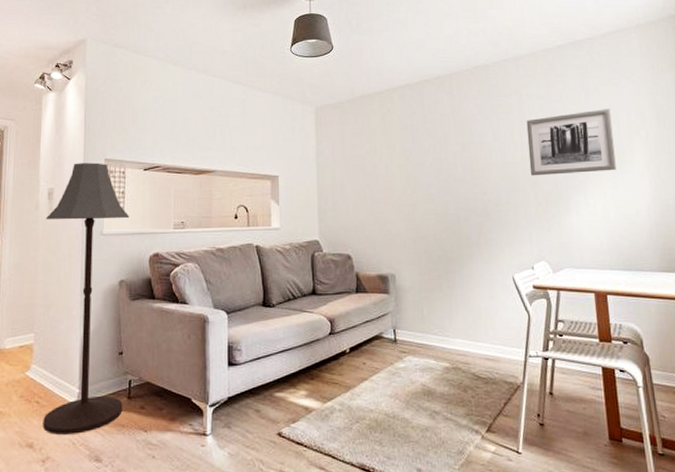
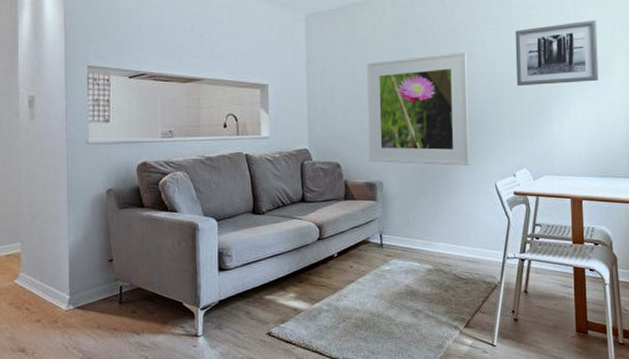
floor lamp: present [42,162,130,435] -> none [27,69,116,339]
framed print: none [376,141,486,258] -> present [366,51,470,166]

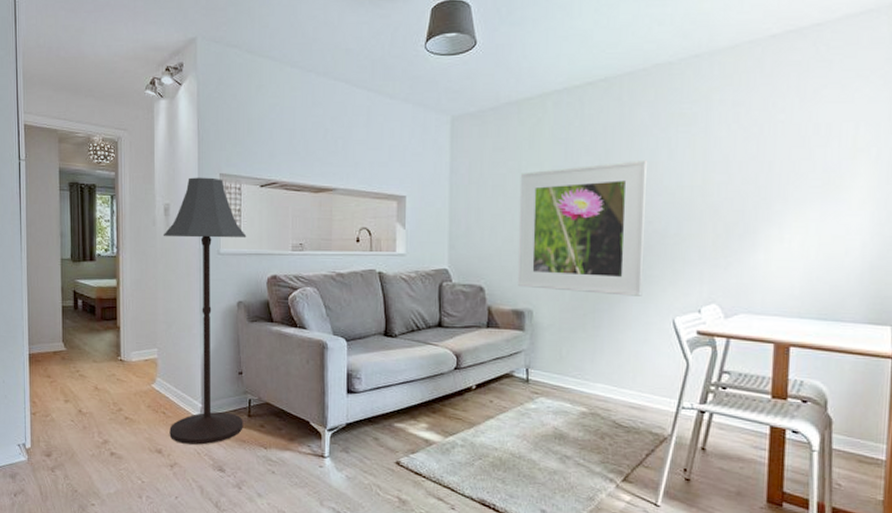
floor lamp: none [27,69,116,339] -> present [162,177,247,445]
wall art: present [515,19,599,86] -> none [711,118,832,203]

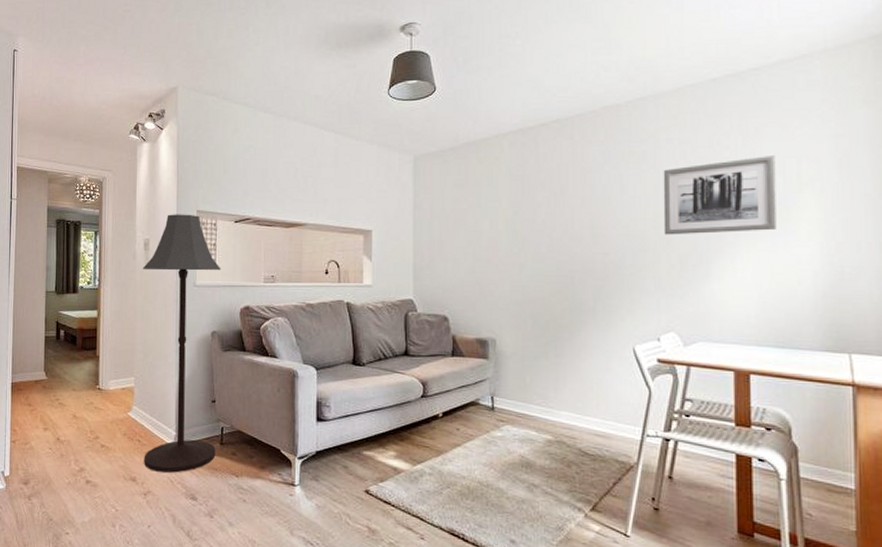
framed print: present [518,159,648,296] -> none [480,194,602,325]
wall art: none [711,118,832,203] -> present [663,154,776,235]

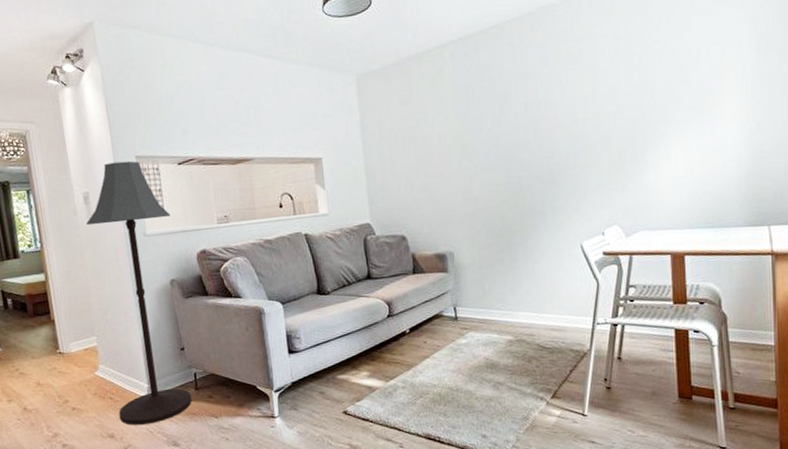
wall art: present [663,154,776,235] -> none [599,42,704,133]

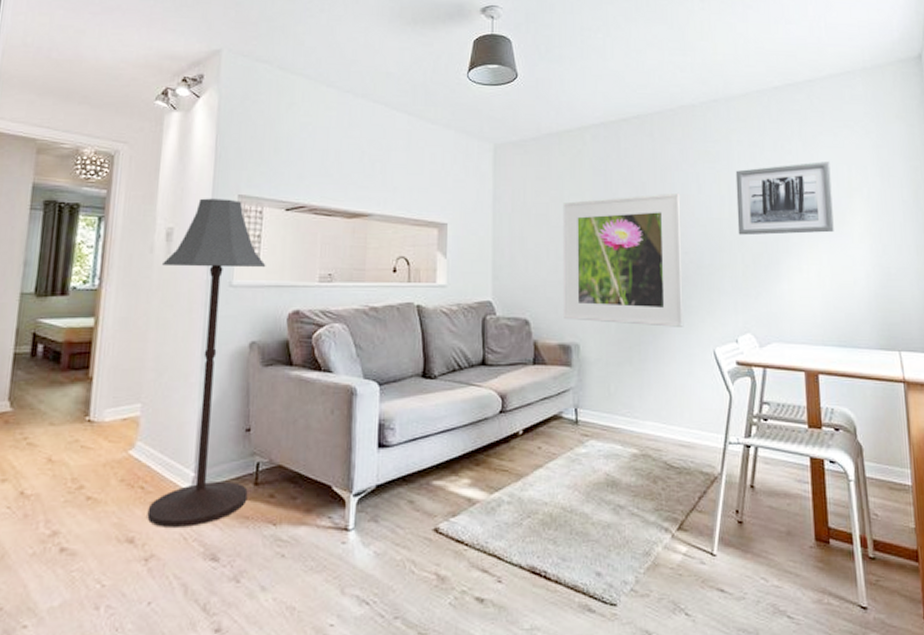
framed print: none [427,98,551,232] -> present [562,192,684,327]
wall art: none [599,42,704,133] -> present [735,160,834,236]

